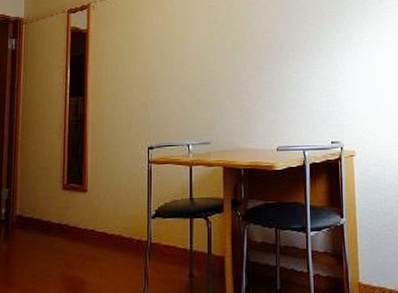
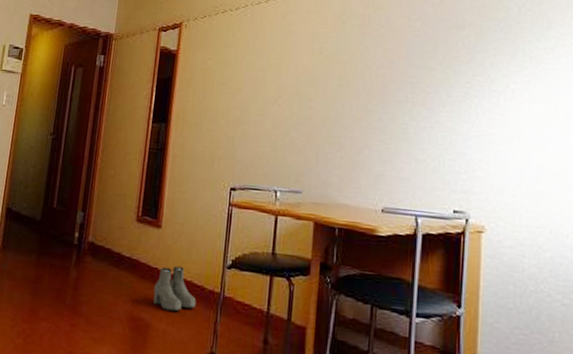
boots: none [85,223,126,266] -> present [153,266,196,312]

